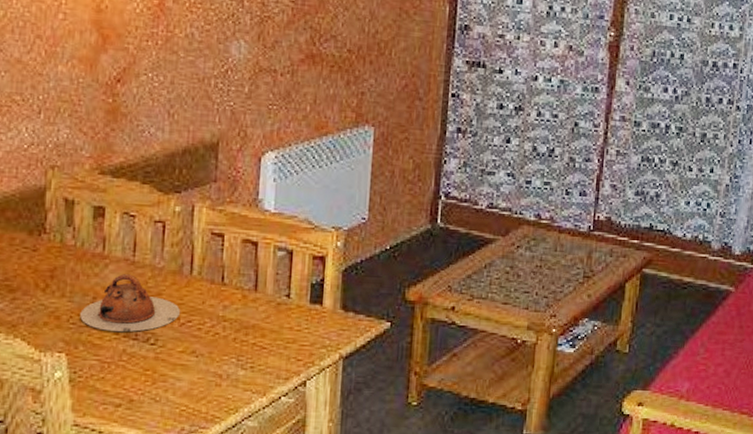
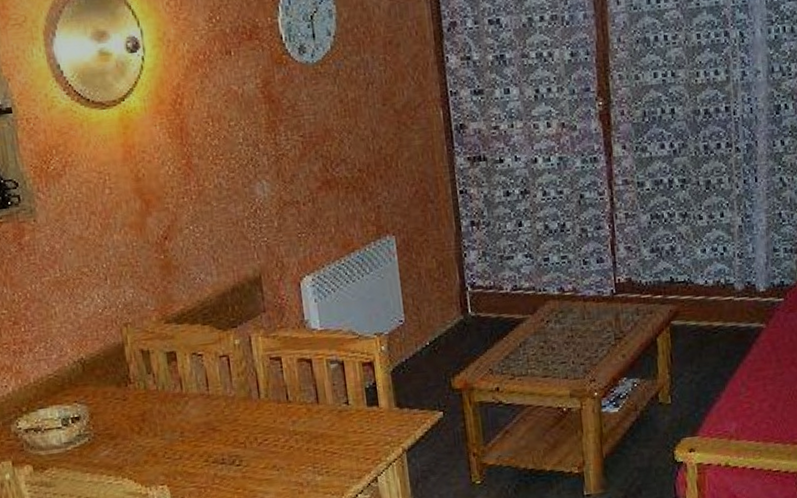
teapot: present [80,273,181,332] -> none [172,406,257,460]

